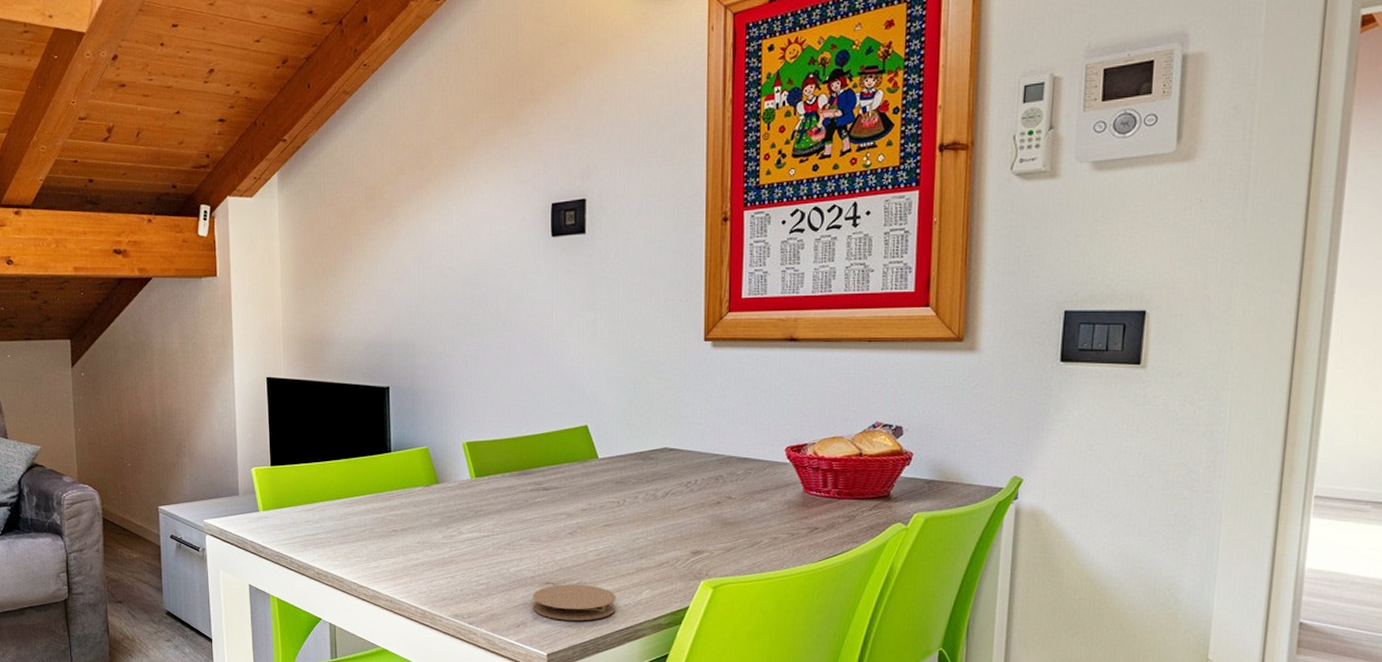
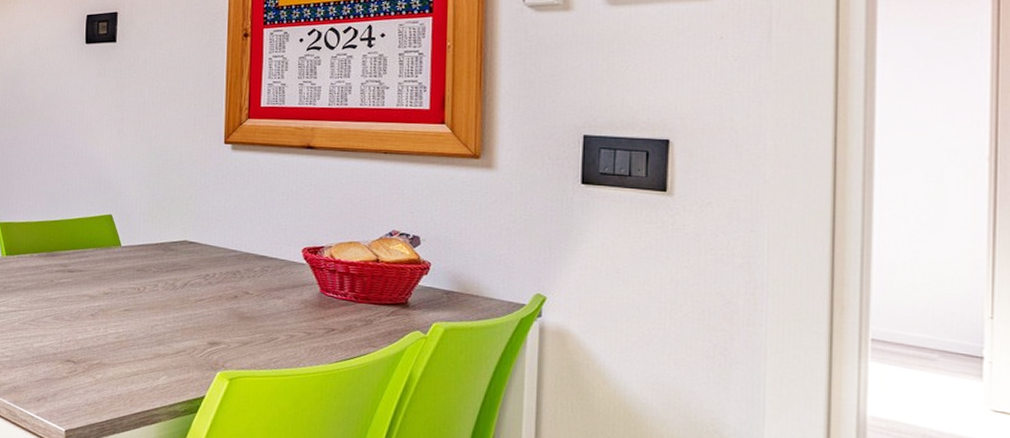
coaster: present [533,584,616,621] -> none [54,363,134,401]

